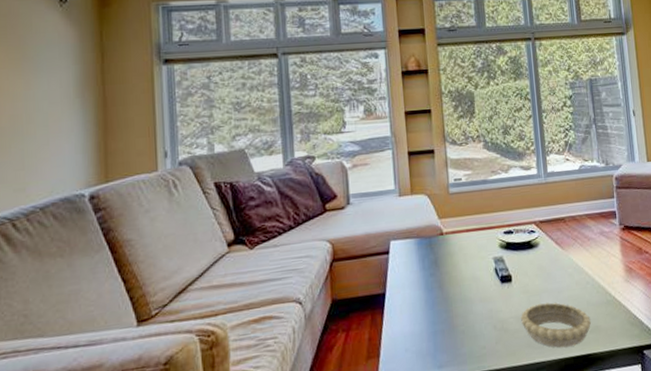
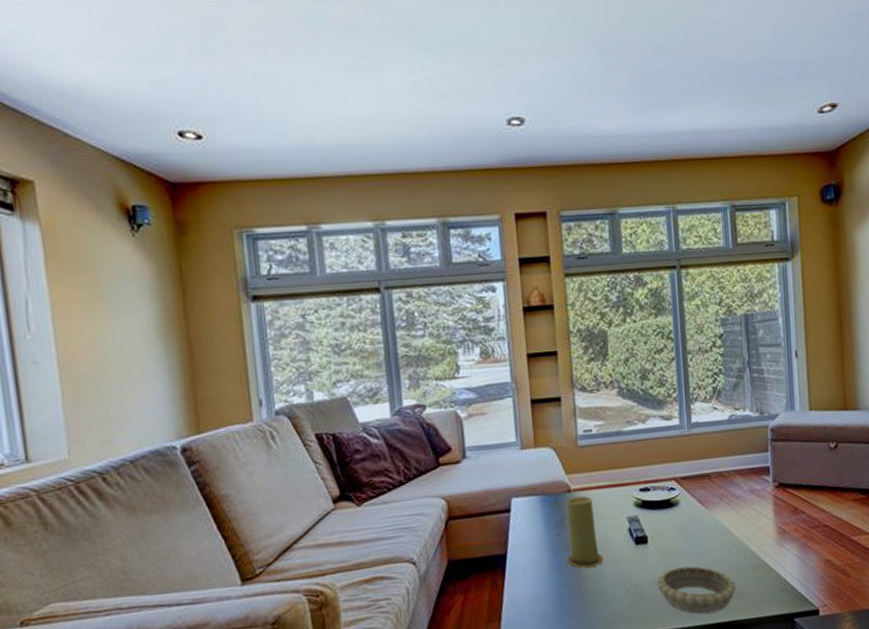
candle: none [439,239,473,306] -> present [566,496,604,568]

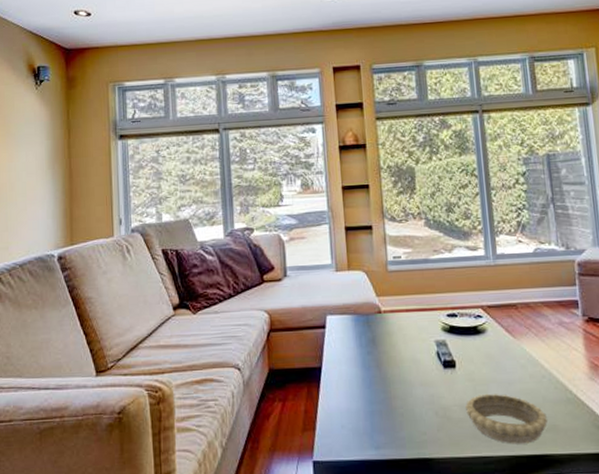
candle: present [566,496,604,568] -> none [377,318,413,387]

